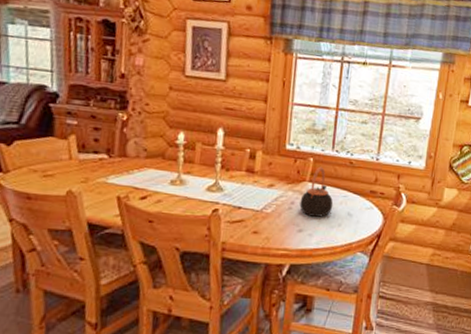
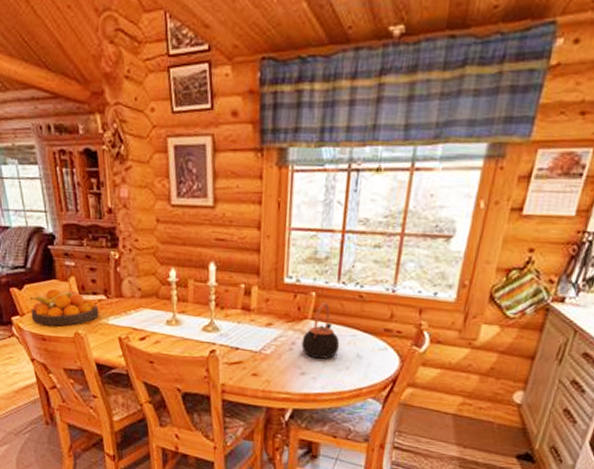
fruit bowl: none [17,146,99,185] -> present [30,289,99,327]

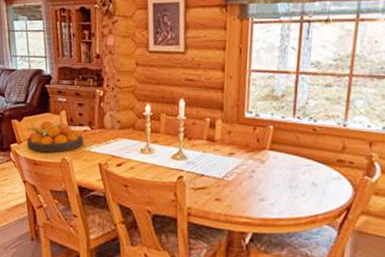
teapot: present [301,301,340,359] -> none [260,134,296,187]

